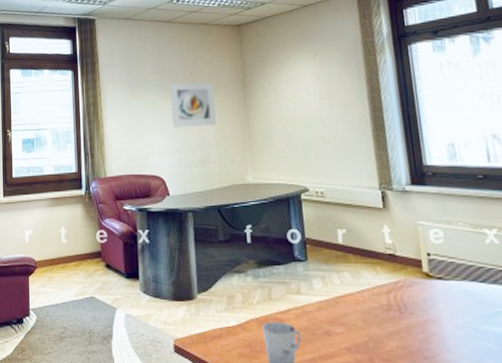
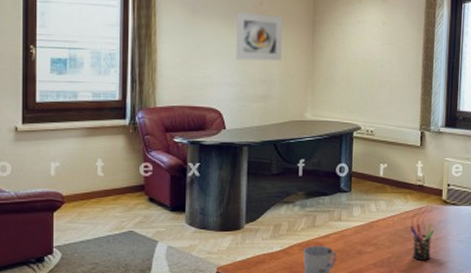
pen holder: none [385,301,420,348] -> present [409,223,434,260]

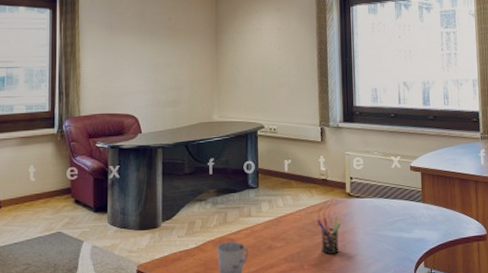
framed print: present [236,12,283,61] -> none [149,27,189,70]

